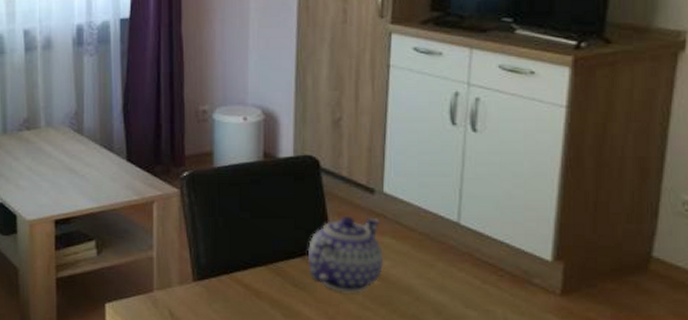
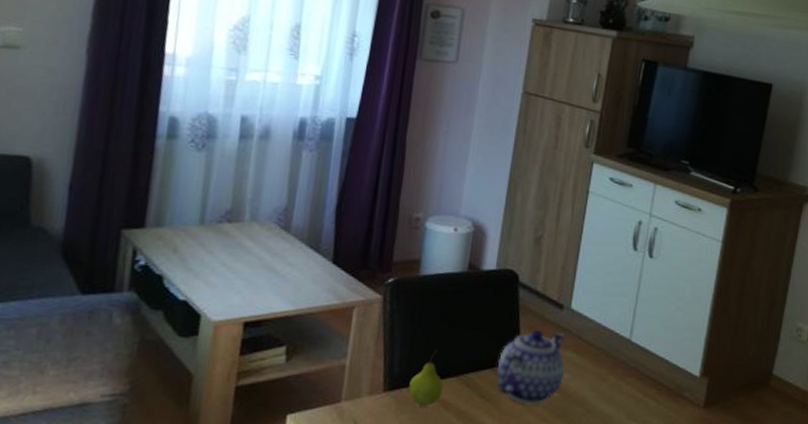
fruit: none [218,239,253,295] -> present [409,349,444,406]

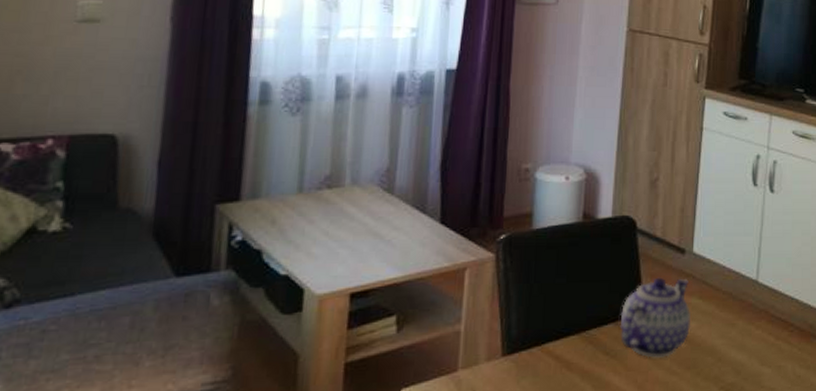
fruit: present [409,349,444,406] -> none [529,306,565,368]

